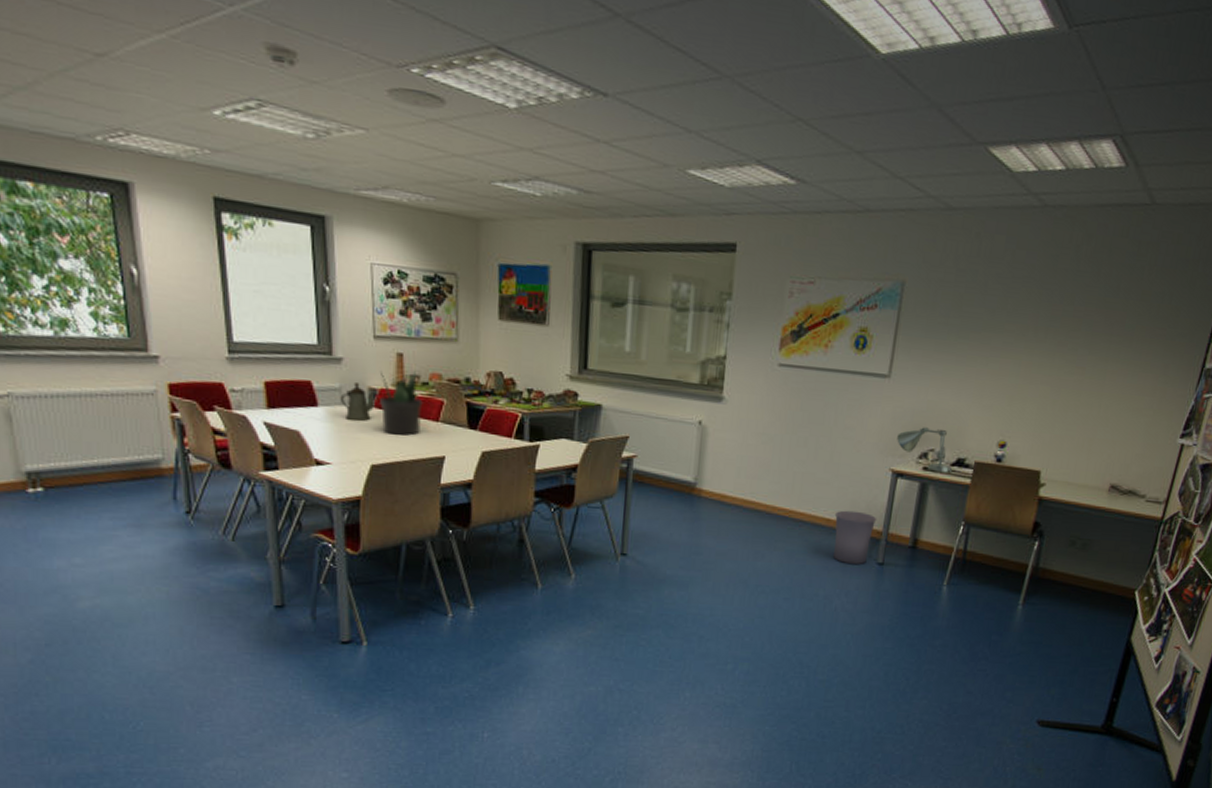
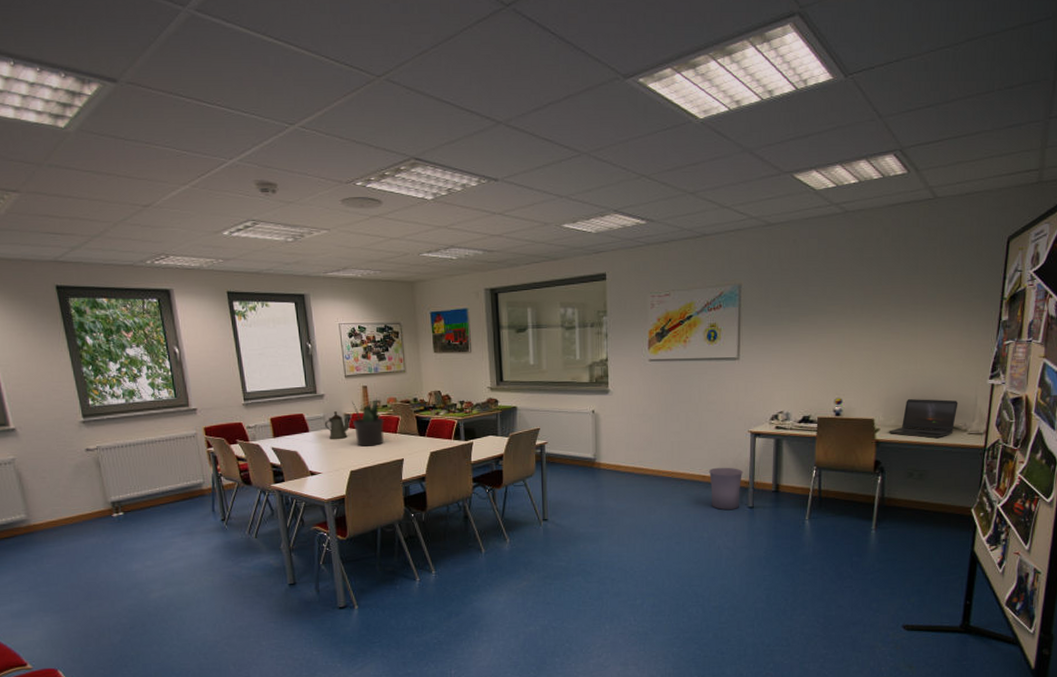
desk lamp: present [897,427,953,473] -> none [751,394,800,429]
laptop computer: none [1055,451,1140,503] -> present [888,399,958,439]

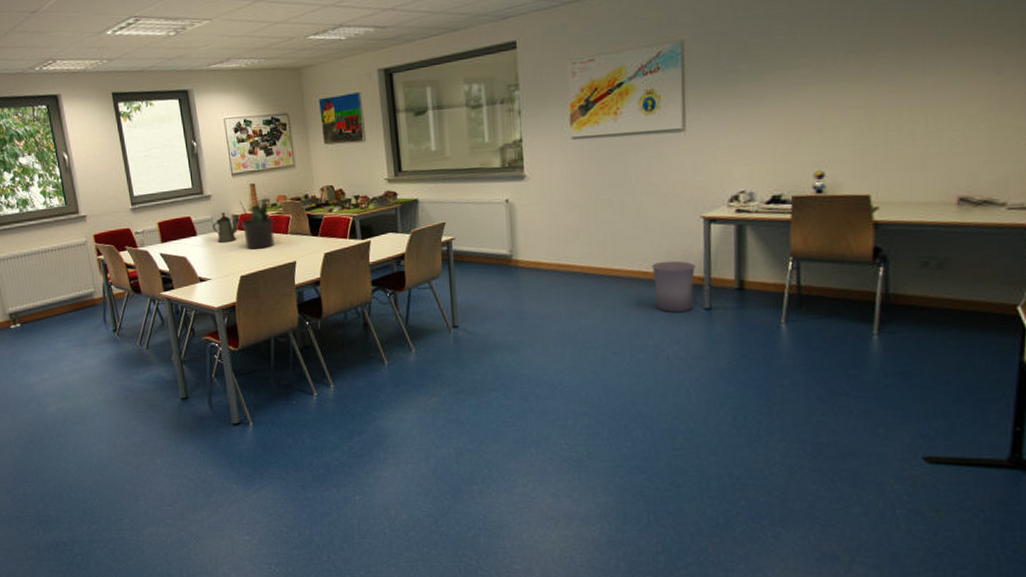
laptop computer: present [888,399,958,439] -> none [891,166,991,217]

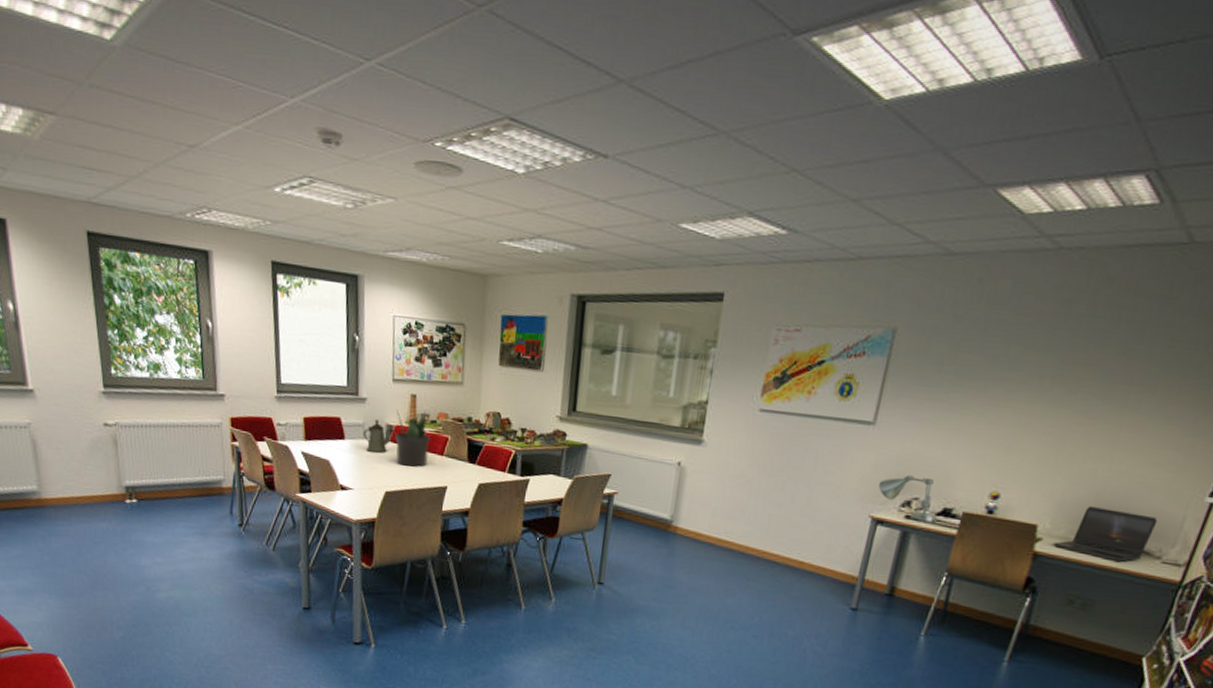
waste bin: present [651,260,696,313] -> none [805,554,853,609]
desk lamp: none [703,170,769,213] -> present [878,475,938,523]
laptop computer: none [891,166,991,217] -> present [1053,506,1158,563]

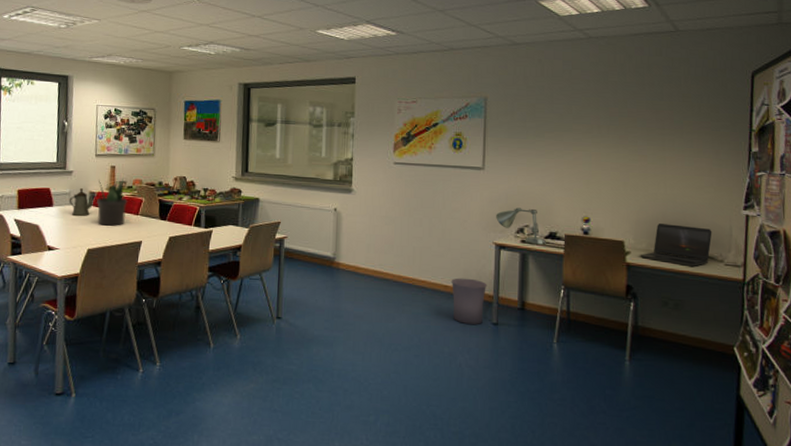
waste bin: none [805,554,853,609] -> present [450,278,488,325]

